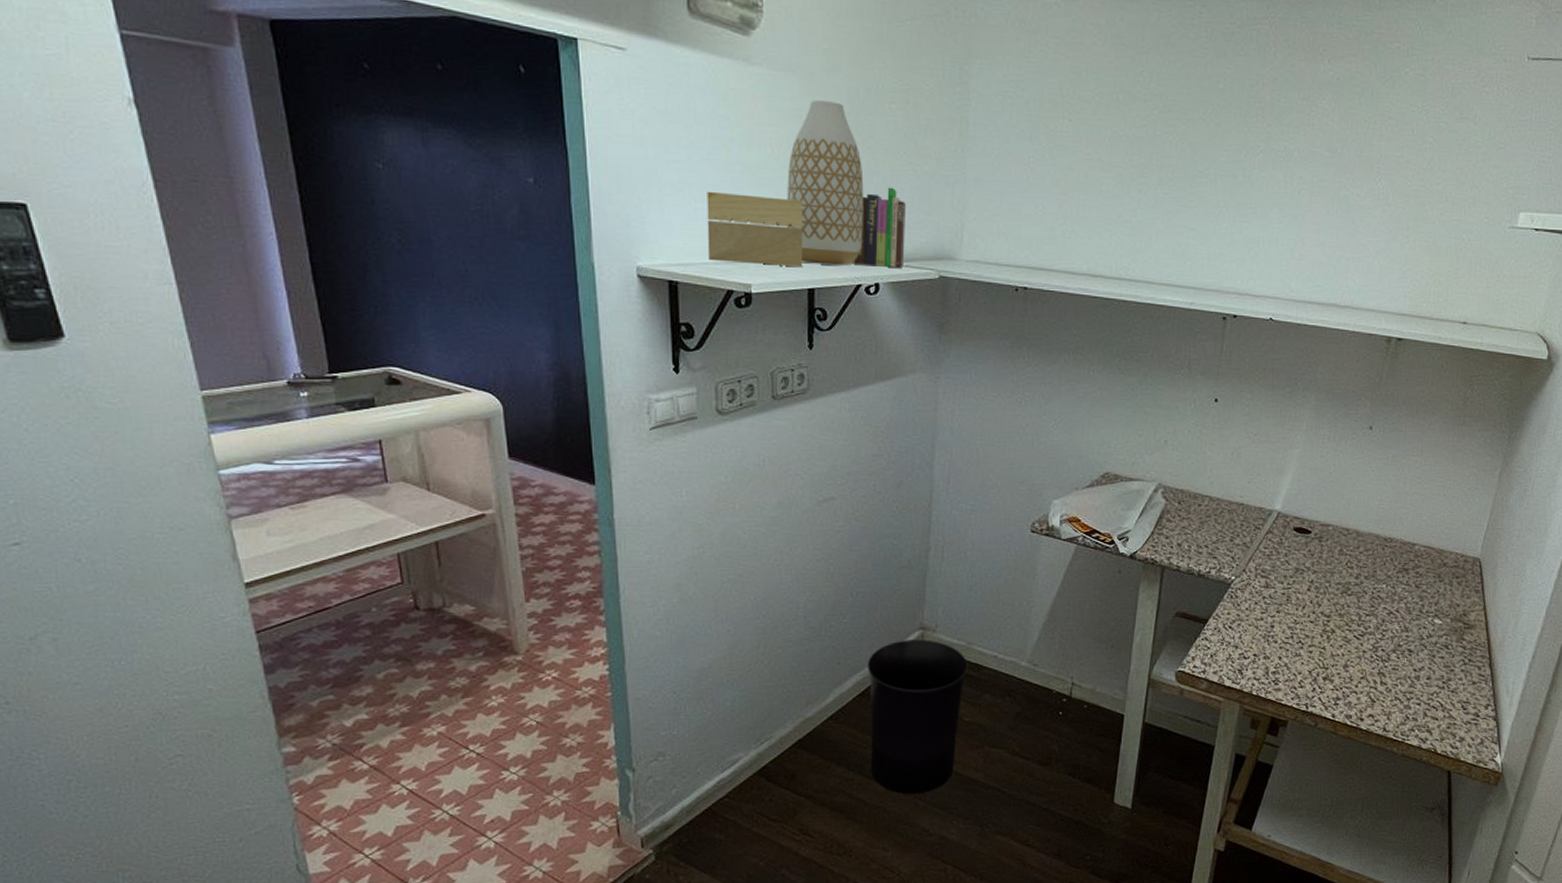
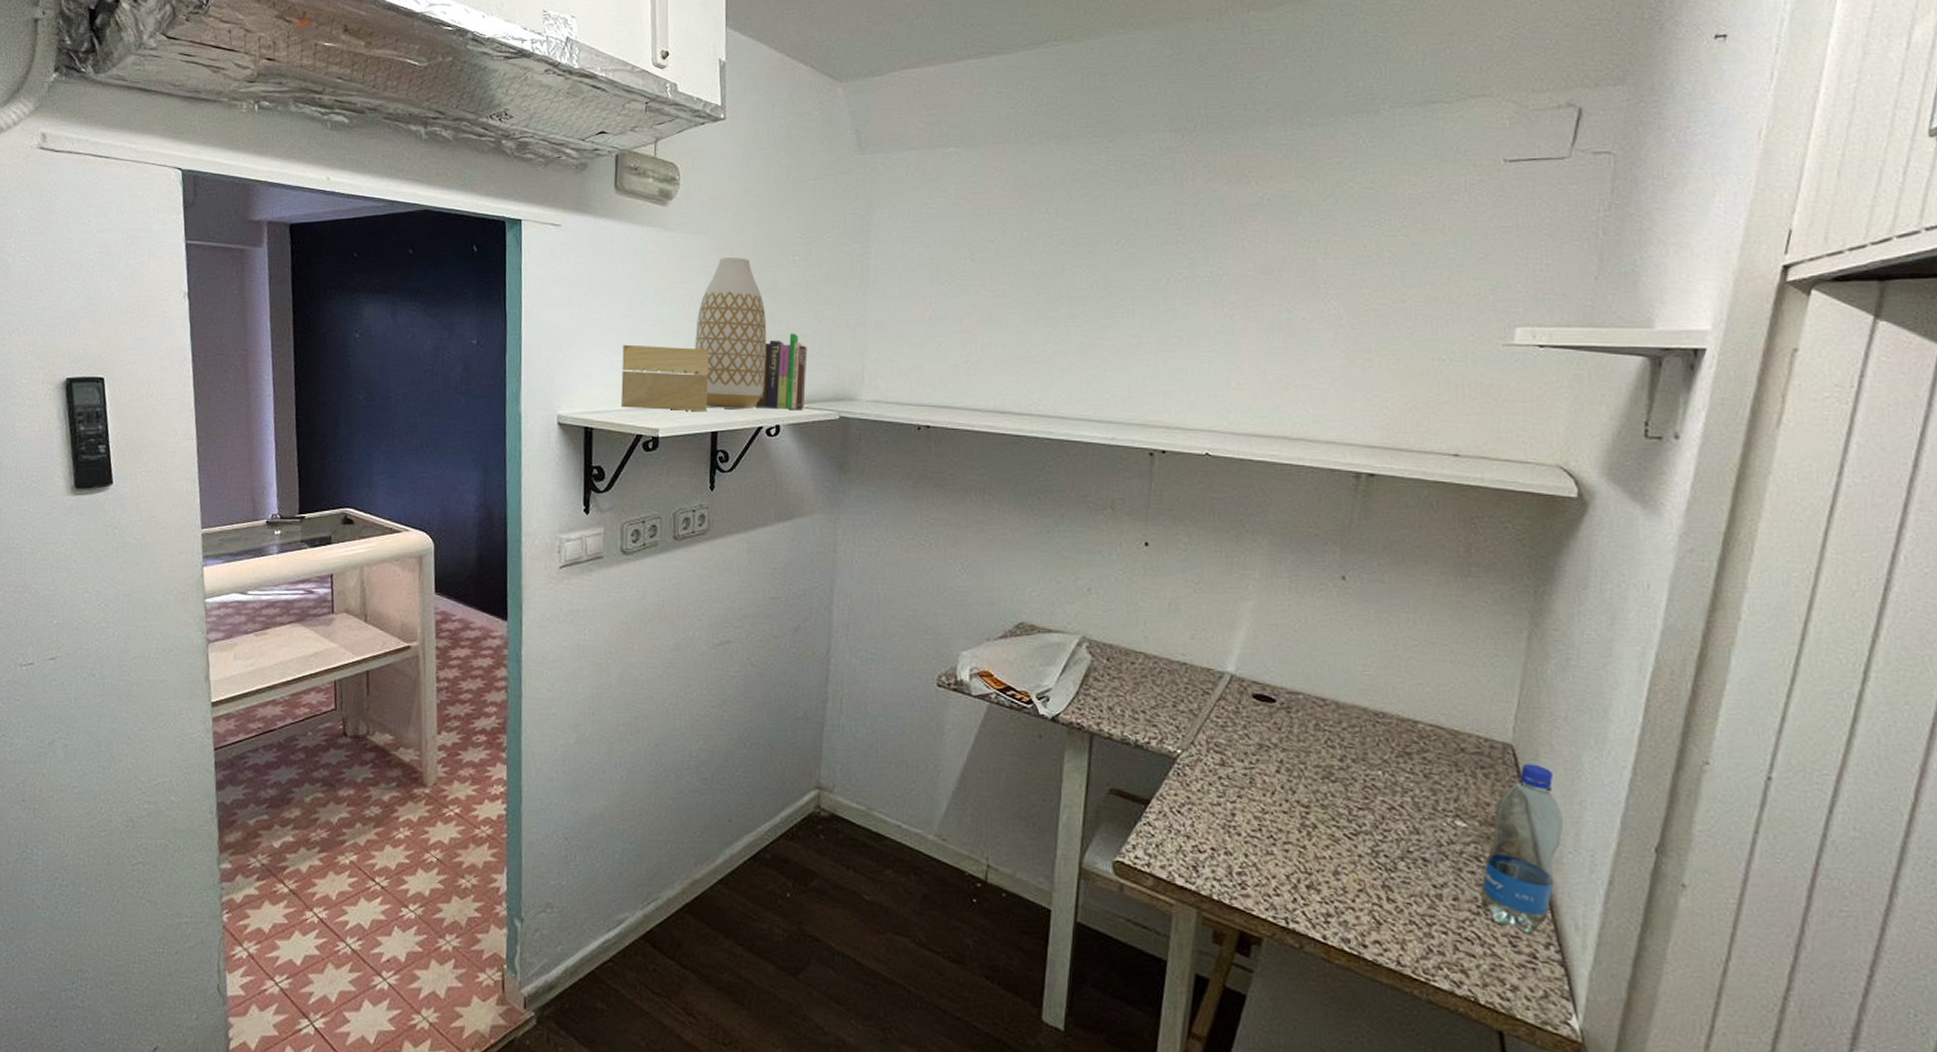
waste bin: present [867,639,968,795] -> none [759,799,868,982]
bottle: none [1446,572,1508,700] -> present [1481,764,1563,936]

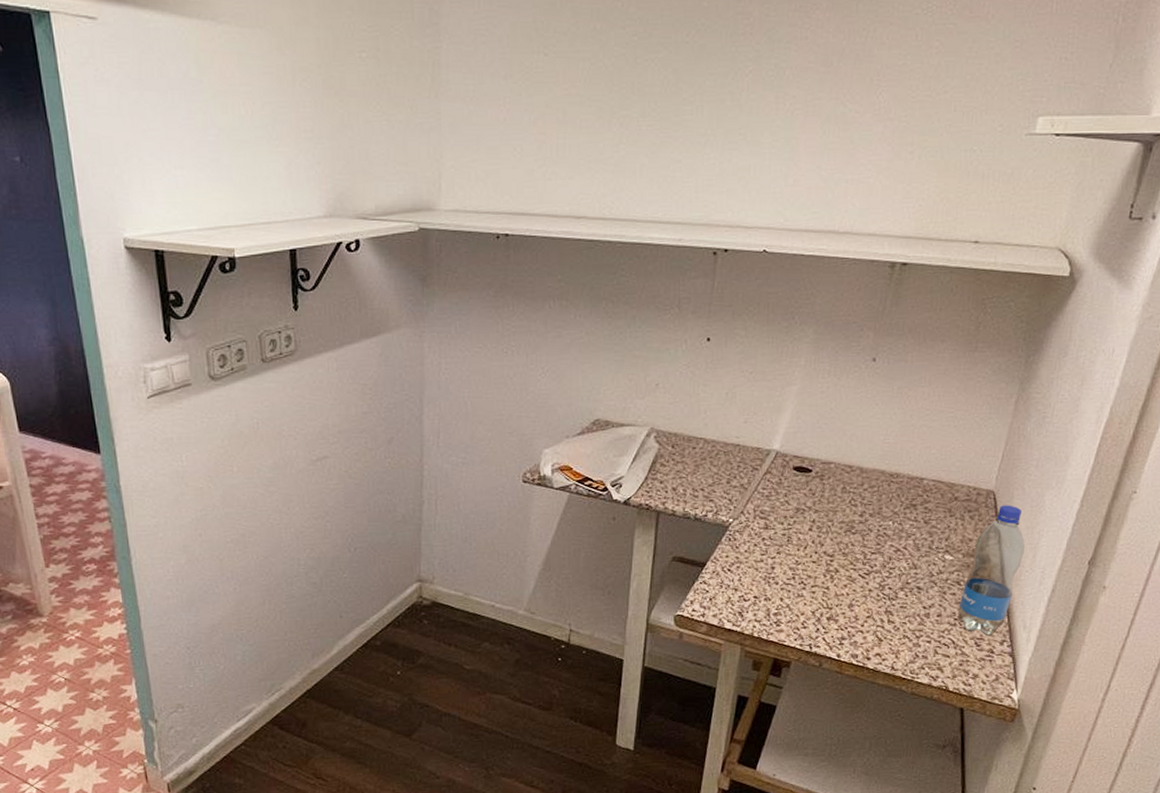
decorative box: present [620,344,710,411] -> none [185,157,284,229]
vase: present [694,258,767,409] -> none [262,55,341,224]
books: present [754,333,807,409] -> none [331,139,383,223]

